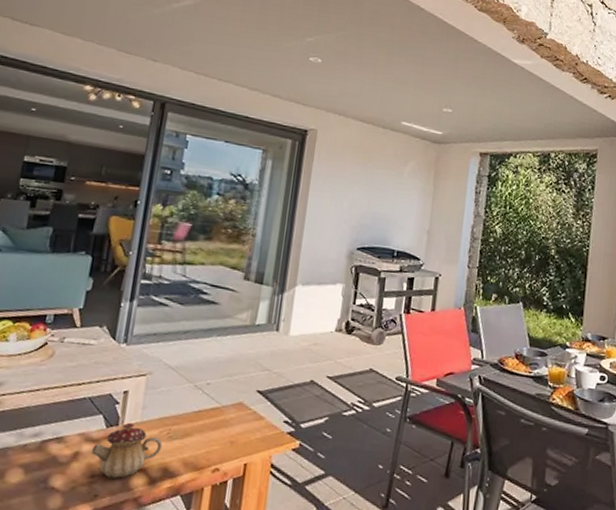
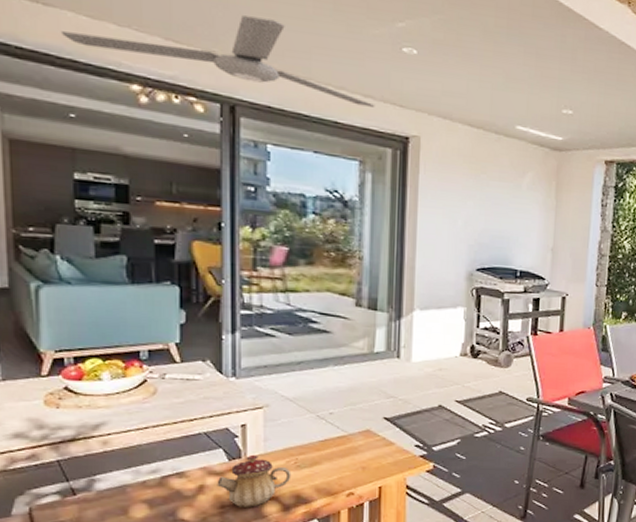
ceiling fan: none [38,32,282,105] -> present [60,15,375,107]

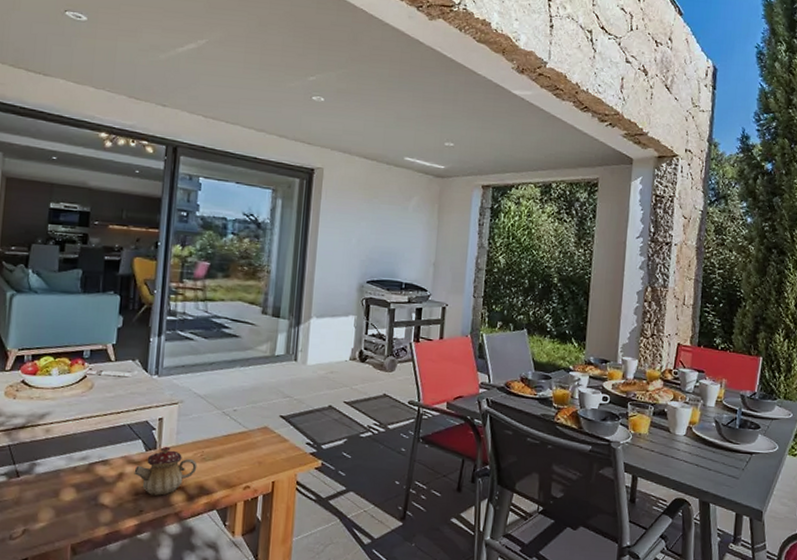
ceiling fan: present [60,15,375,107] -> none [53,77,288,145]

